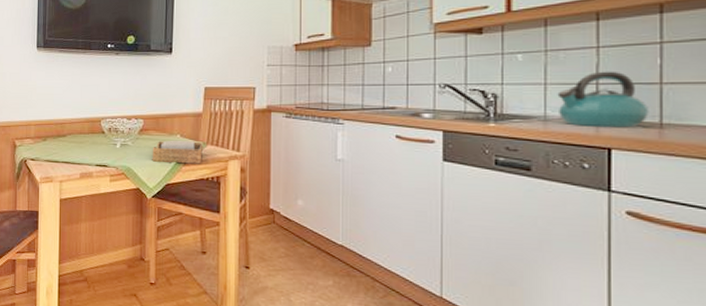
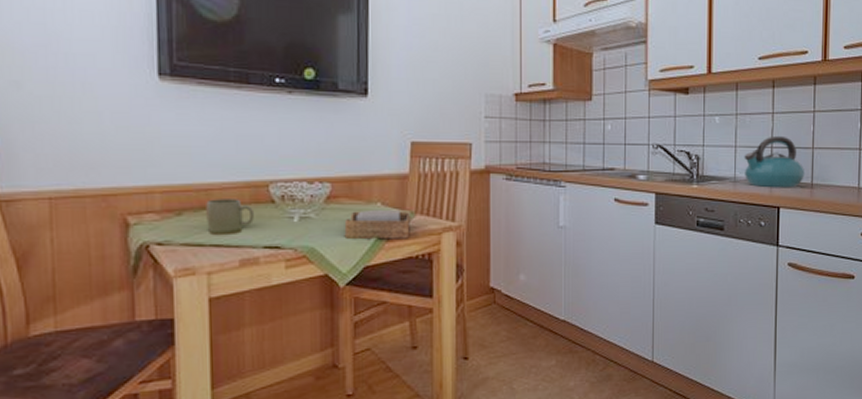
mug: none [61,130,91,156] -> present [206,199,255,236]

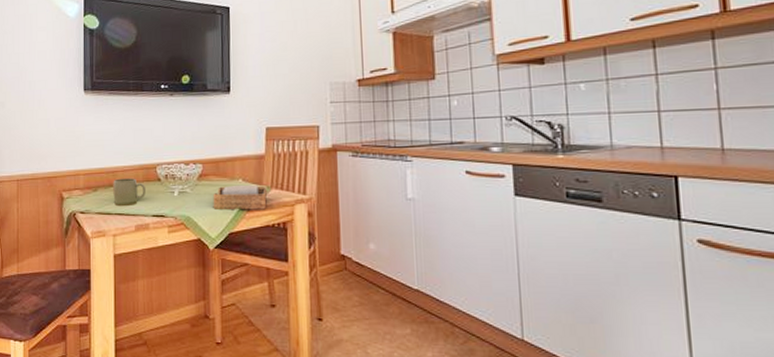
kettle: present [744,135,806,188] -> none [621,97,712,156]

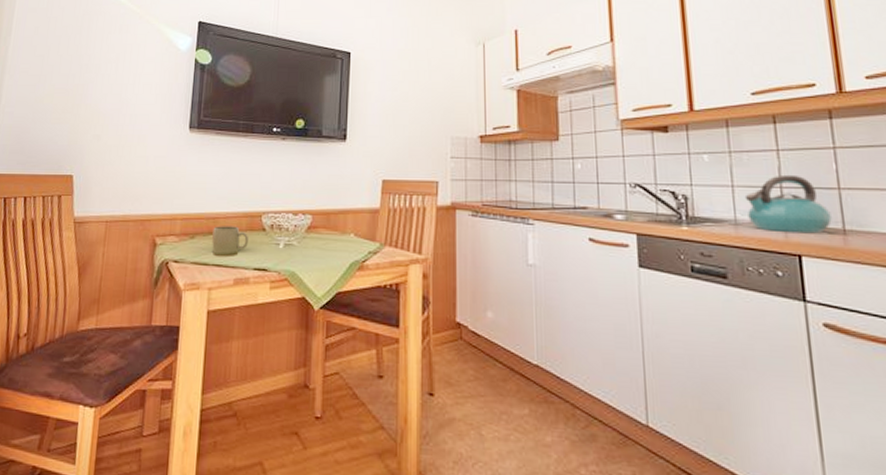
napkin holder: present [213,184,267,211] -> none [321,239,380,269]
kettle: none [621,97,712,156] -> present [744,174,833,234]

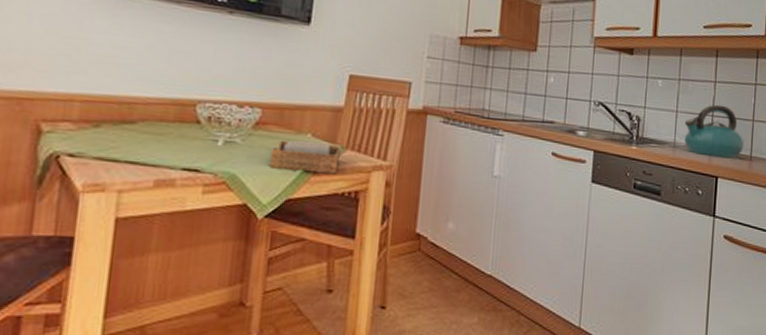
mug: present [212,226,249,258] -> none [124,113,178,154]
napkin holder: none [321,239,380,269] -> present [269,140,341,175]

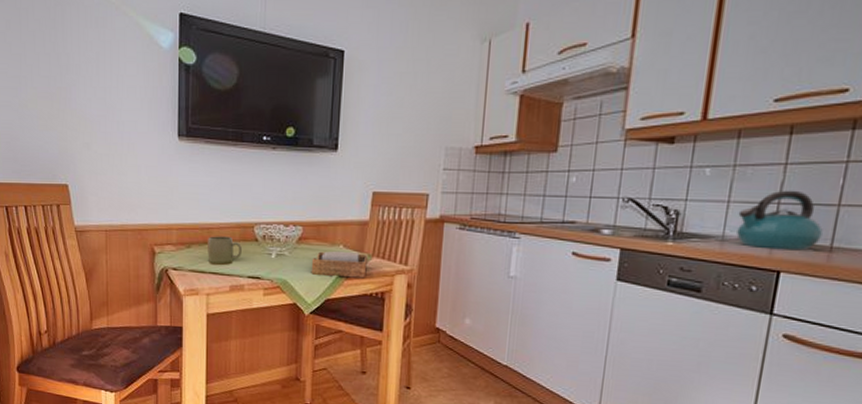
mug: none [124,113,178,154] -> present [208,236,243,266]

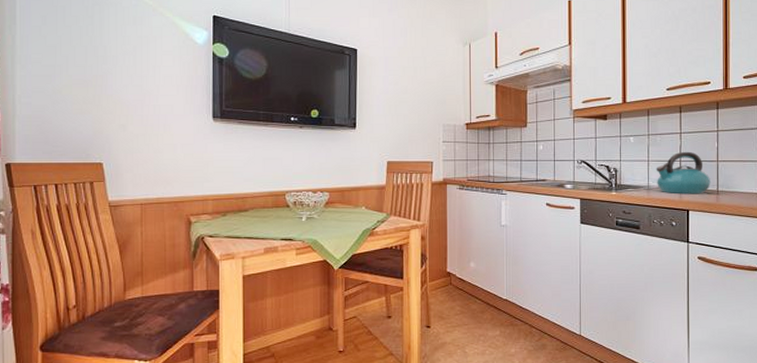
mug: present [208,236,243,266] -> none [242,204,276,231]
napkin holder: present [311,250,368,278] -> none [338,212,386,235]

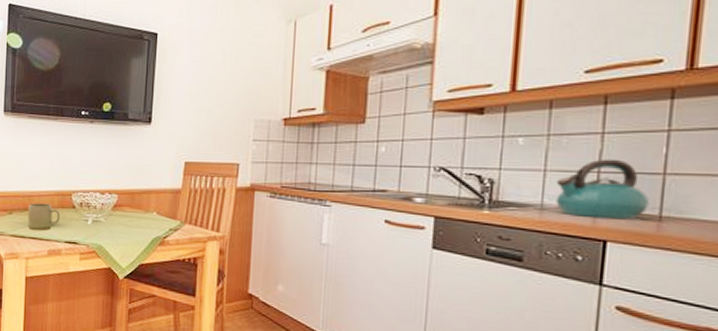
mug: none [242,204,276,231] -> present [28,203,61,232]

